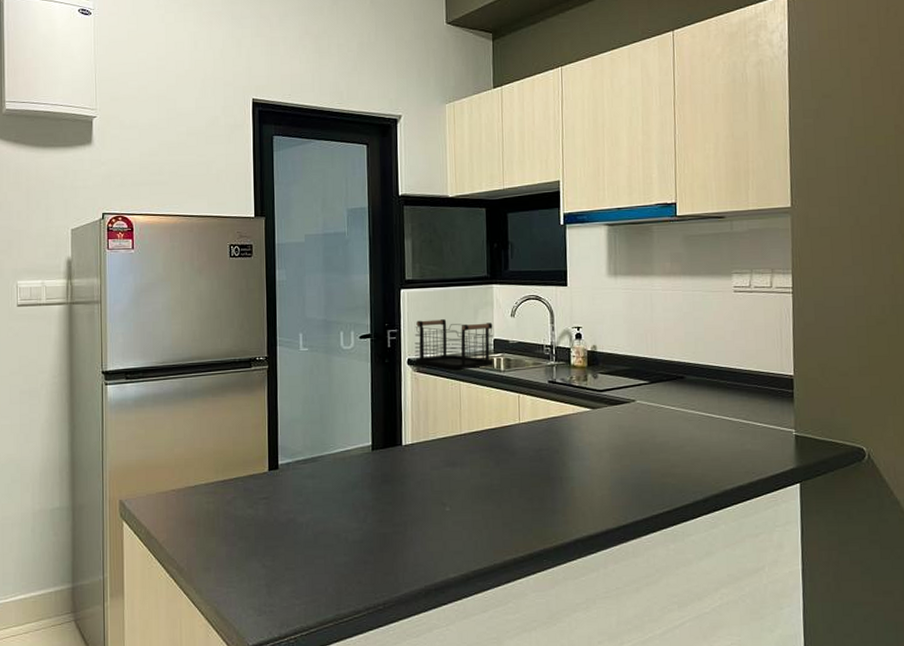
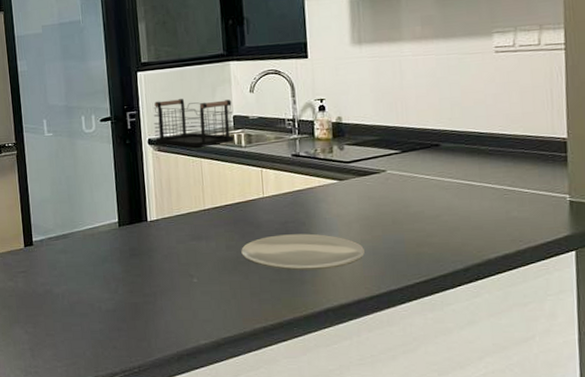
plate: none [495,461,614,500] -> present [241,233,366,271]

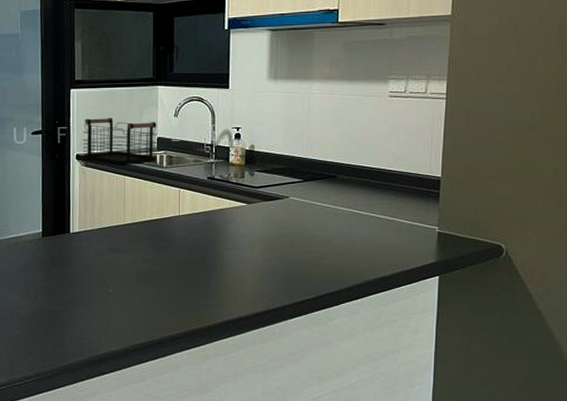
plate: present [241,233,366,271] -> none [155,251,265,285]

